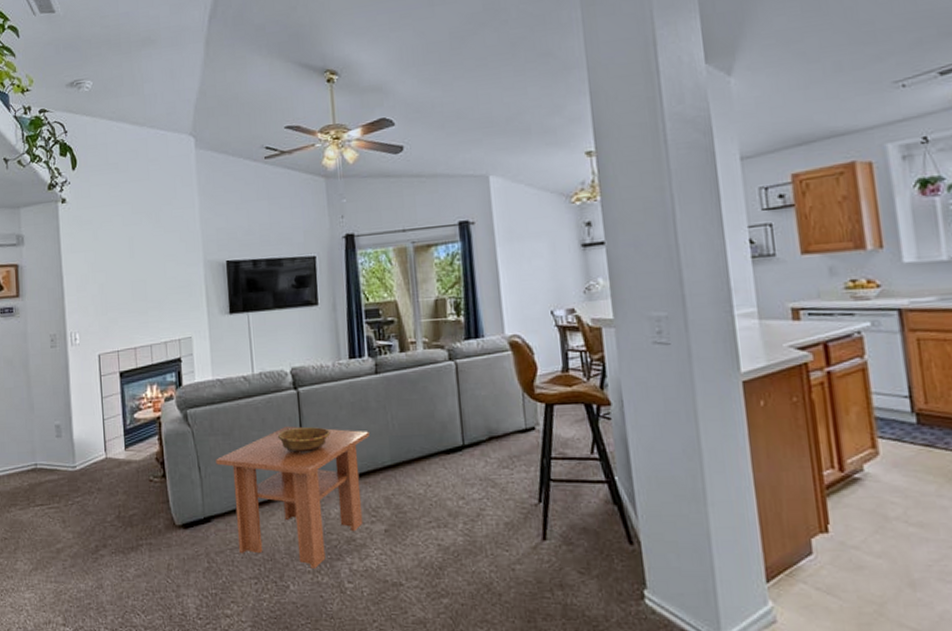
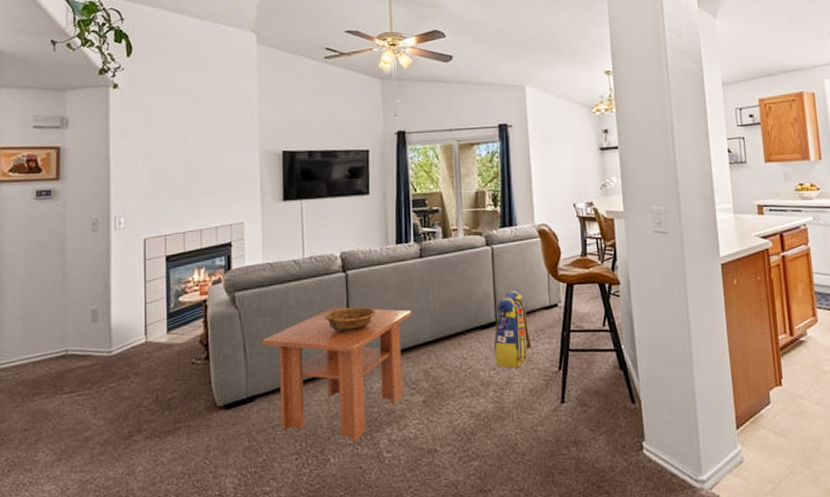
backpack: none [461,410,506,498] -> present [494,289,532,368]

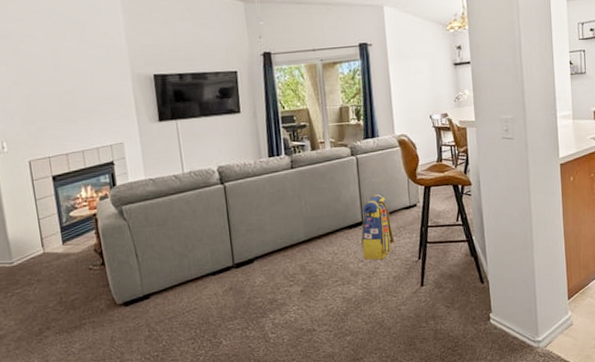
coffee table: present [262,306,412,442] -> none [152,214,287,327]
decorative bowl: present [324,307,376,332] -> none [207,214,254,236]

